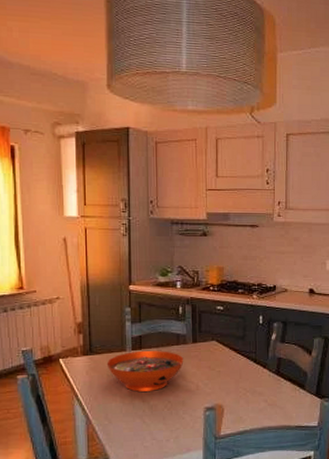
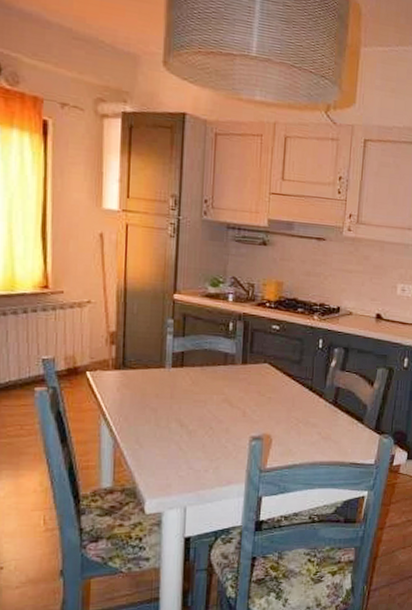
decorative bowl: present [106,350,184,392] -> none [141,368,231,415]

